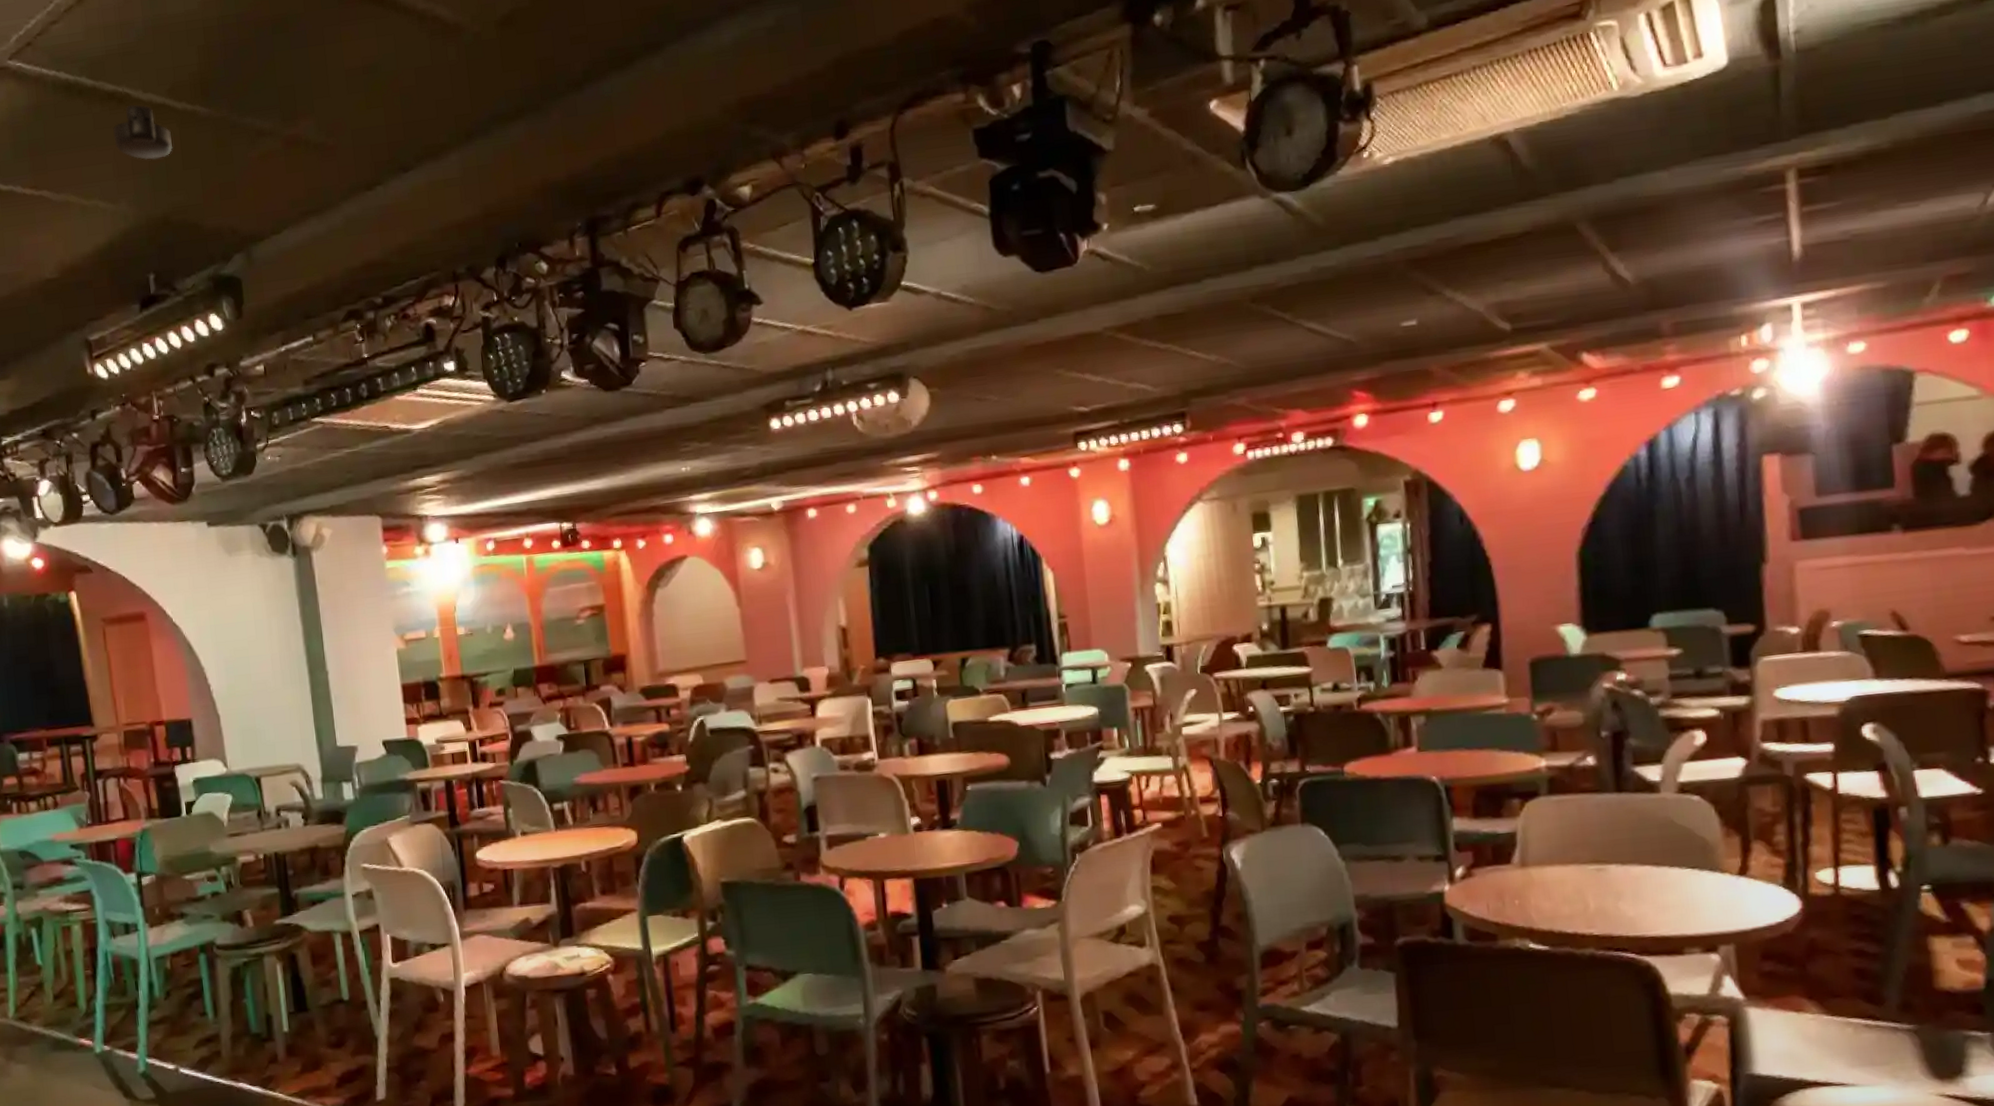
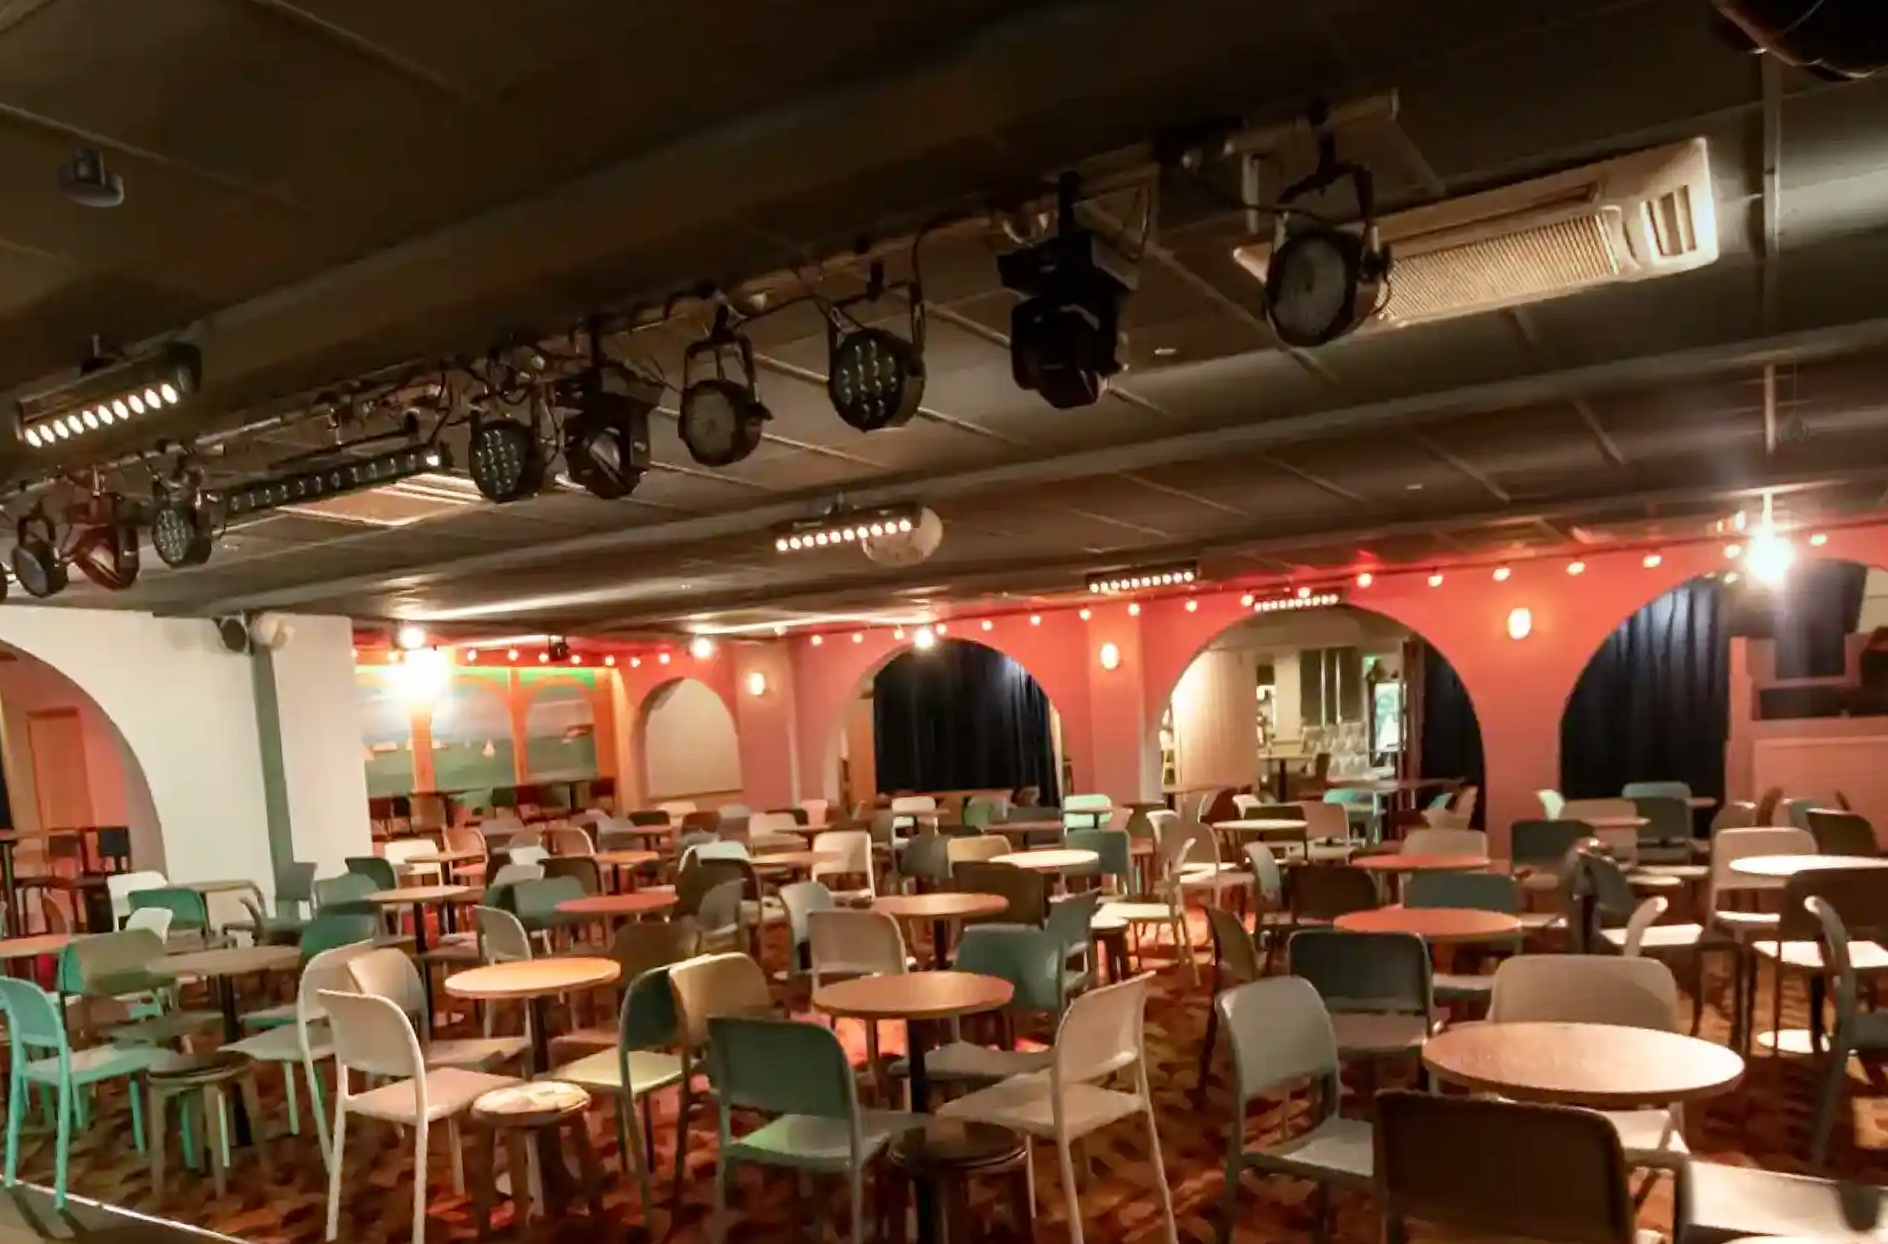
pendant light: none [1805,152,1842,251] -> present [1778,351,1811,445]

